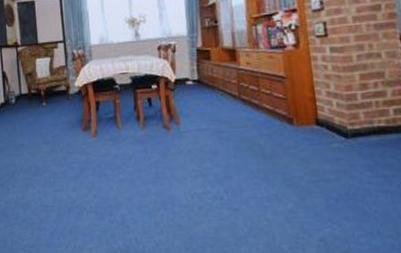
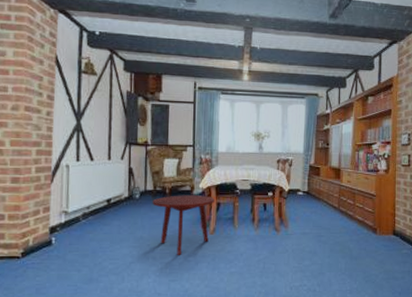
side table: none [29,94,93,163] -> present [152,195,215,256]

